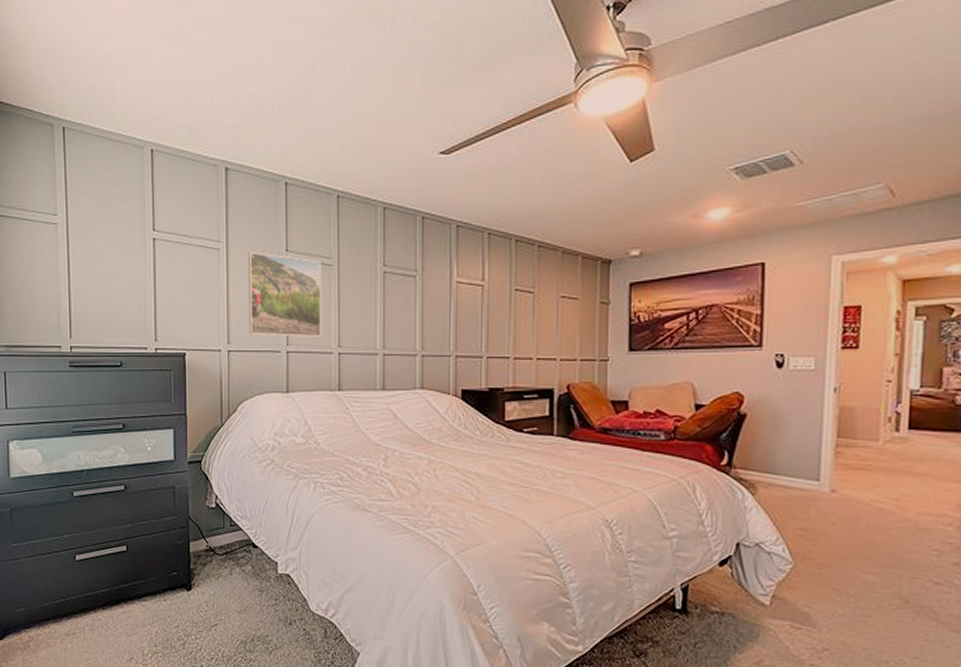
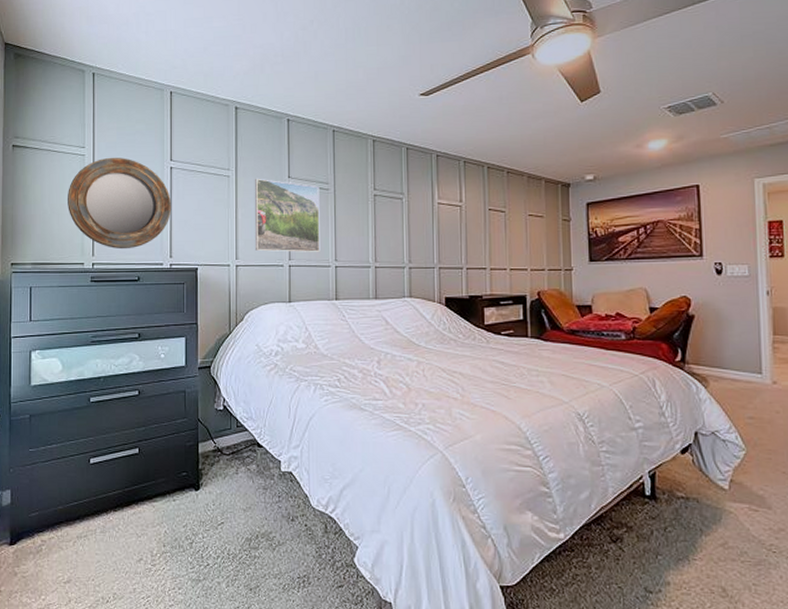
home mirror: none [40,226,156,331] -> present [68,157,172,250]

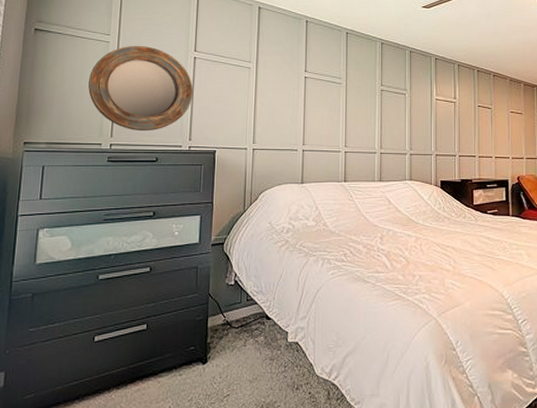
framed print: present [254,178,320,252] -> none [271,71,333,138]

